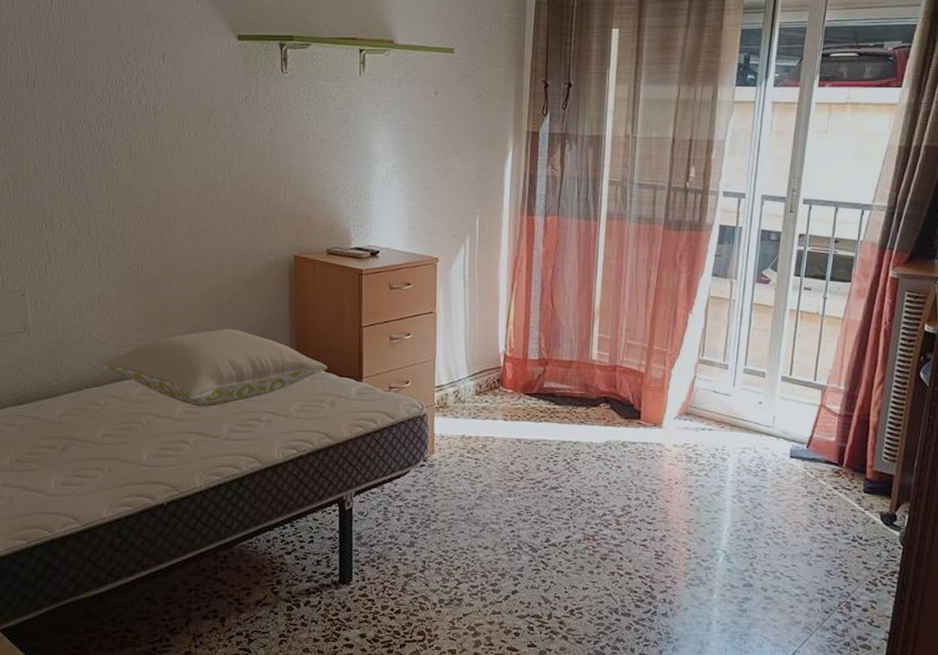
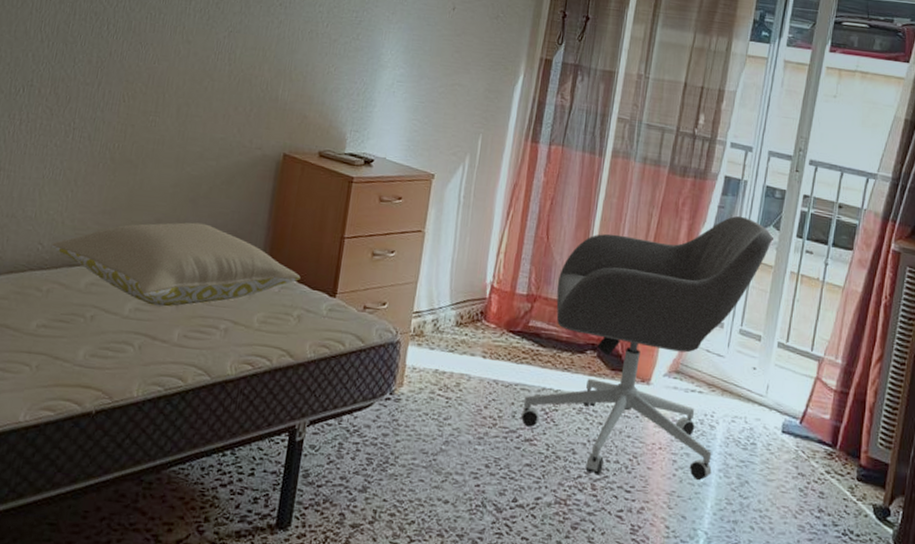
office chair: none [545,262,770,512] -> present [520,216,772,481]

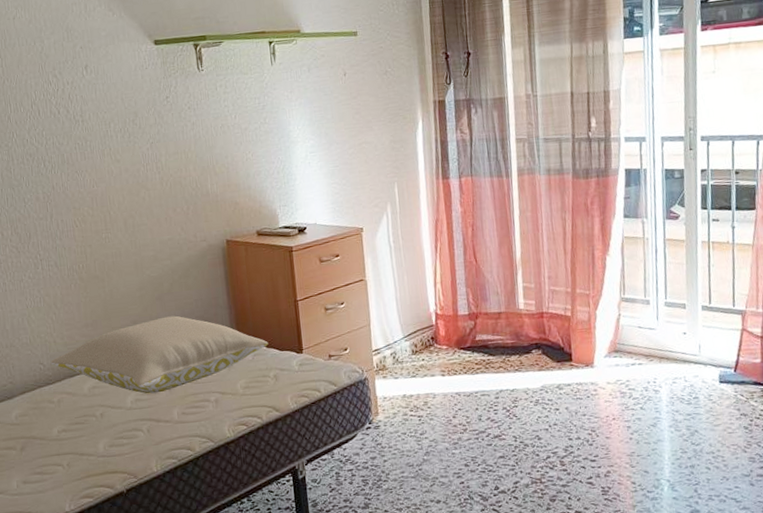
office chair: present [520,216,772,481] -> none [486,202,679,453]

